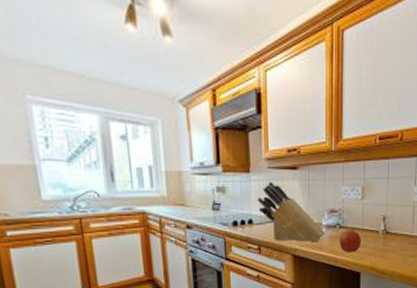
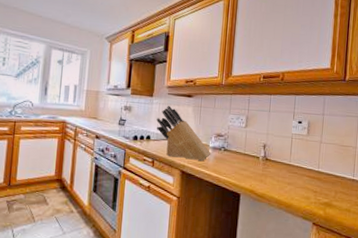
apple: present [339,229,362,253] -> none [223,153,243,174]

